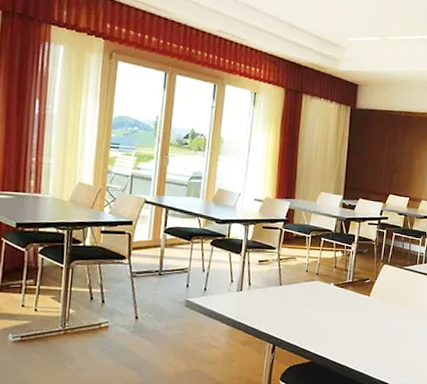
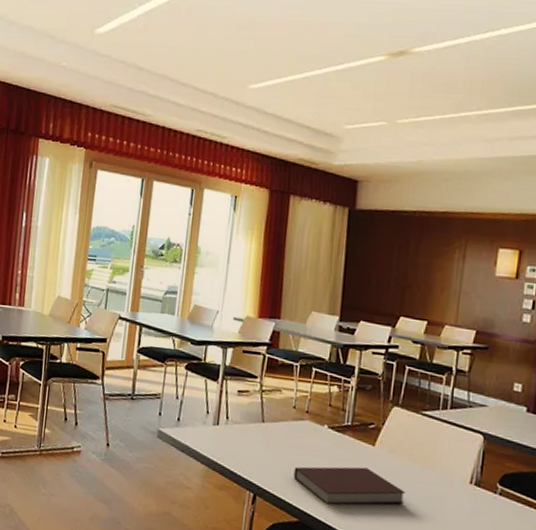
notebook: none [306,313,392,346] -> present [293,466,405,505]

